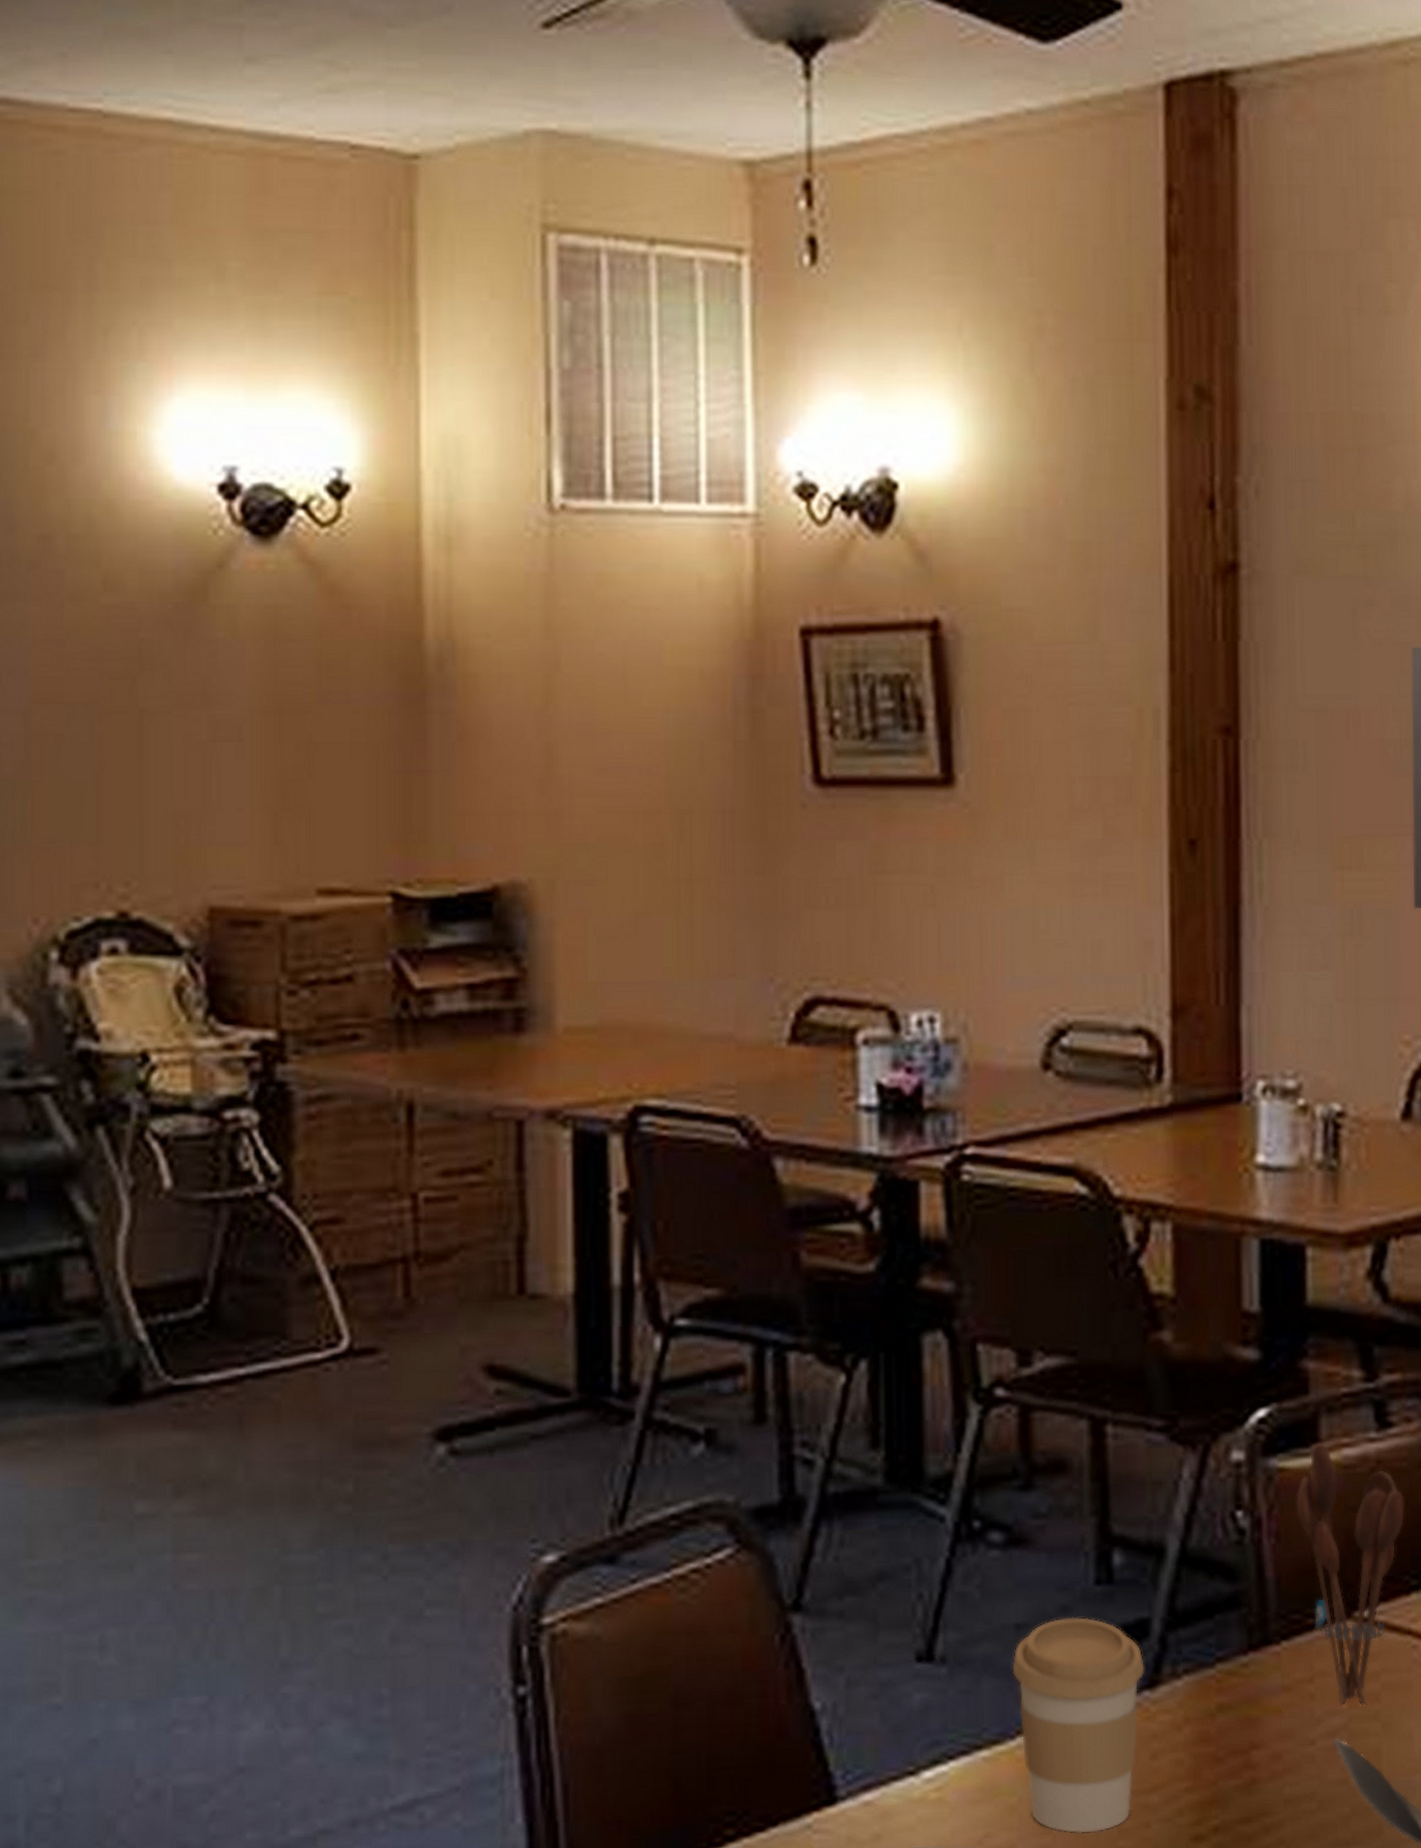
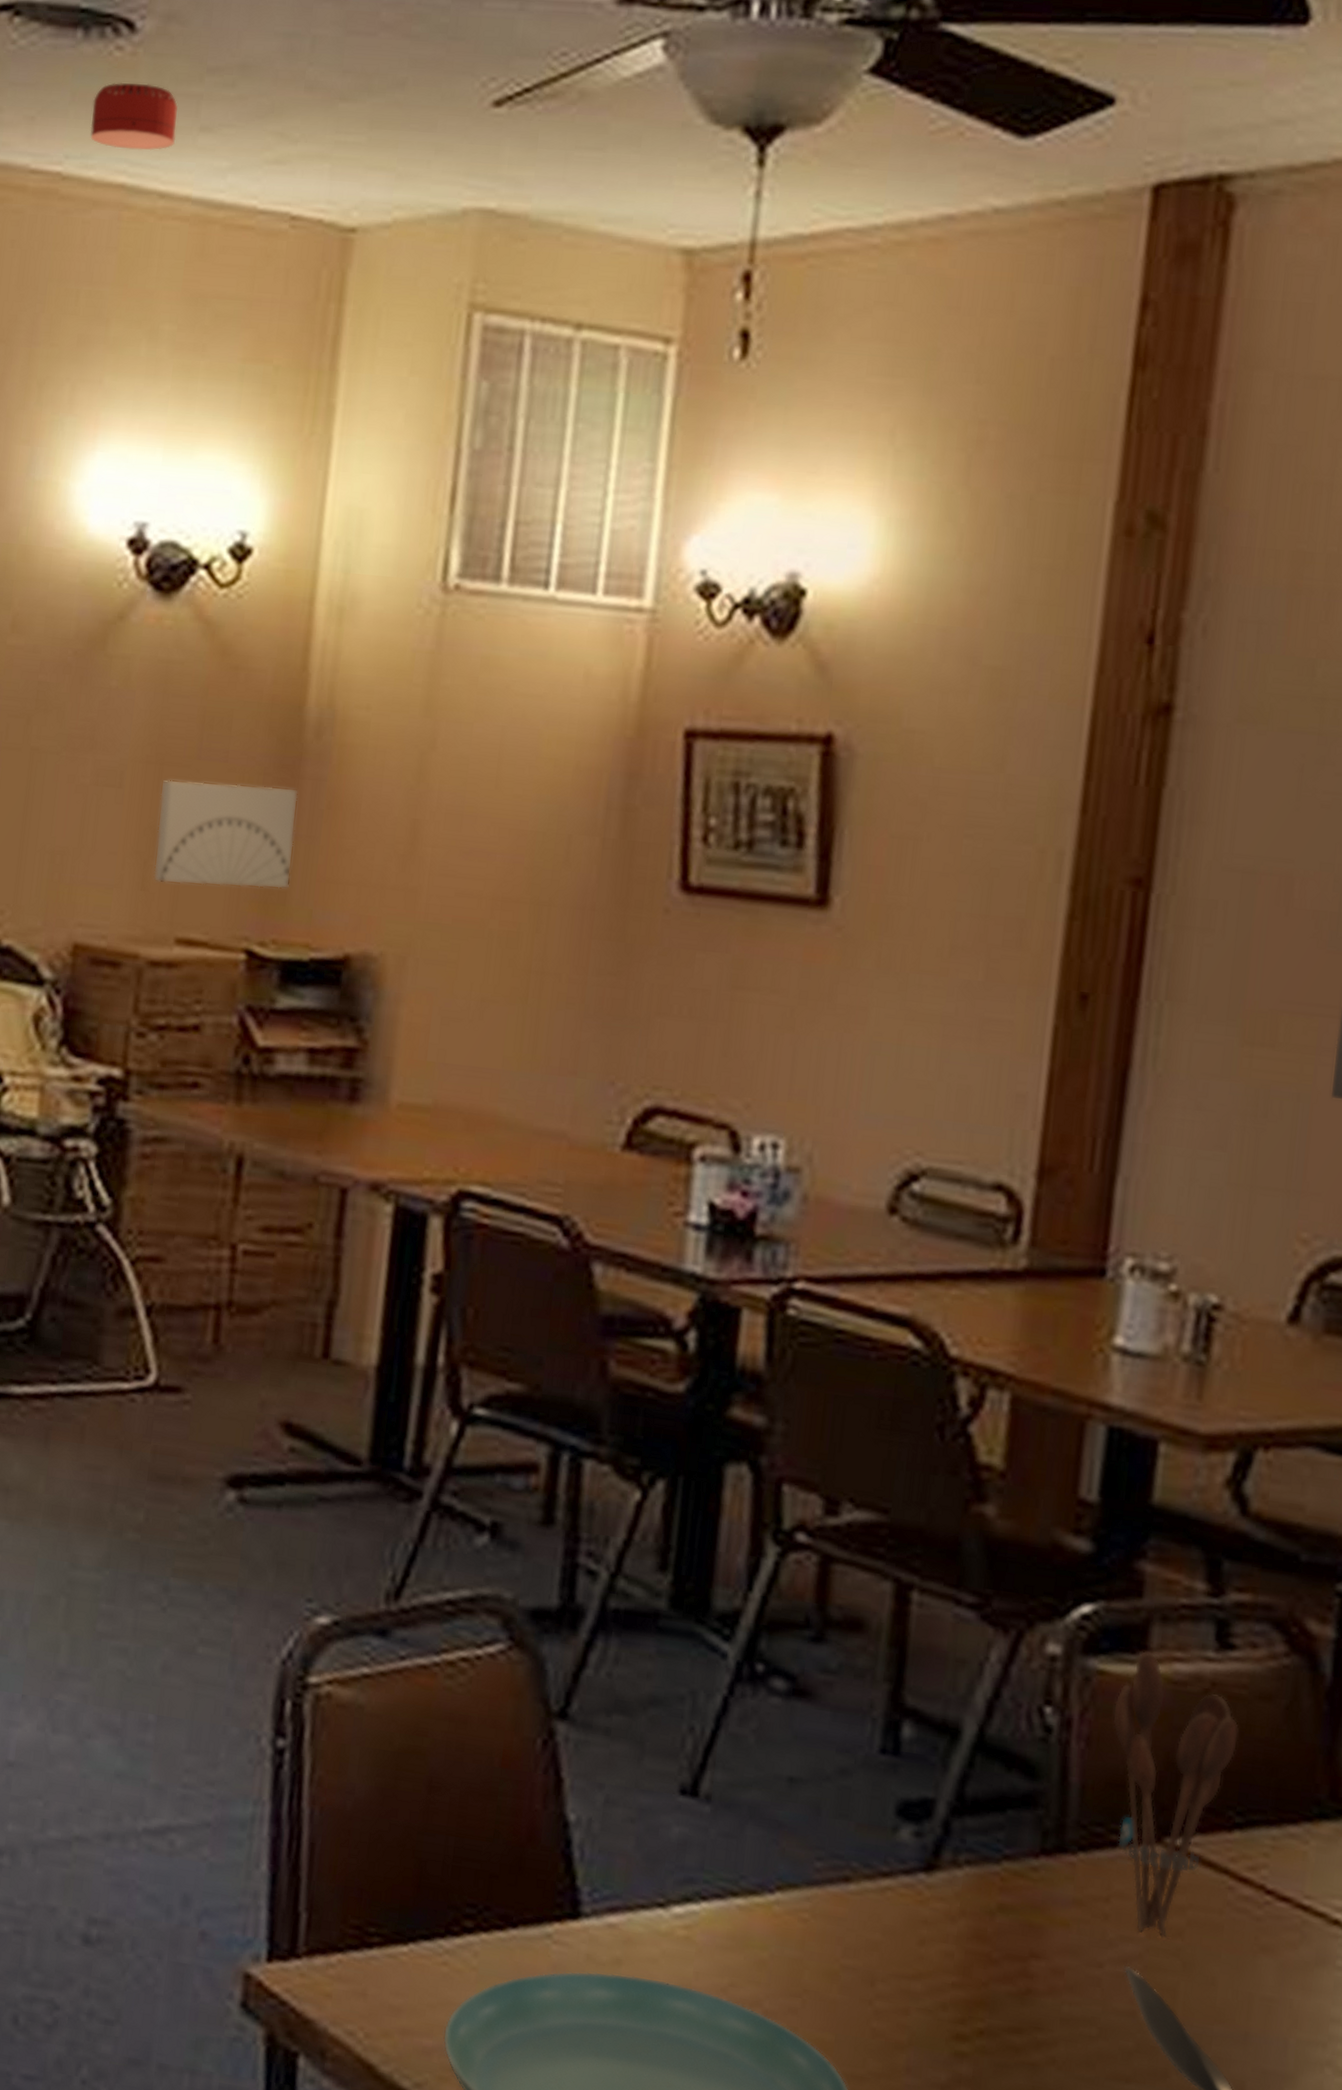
smoke detector: none [128,14,221,84] -> present [90,82,178,151]
wall art: none [282,723,429,834] -> present [153,779,298,890]
coffee cup: present [1012,1617,1145,1834] -> none [779,1779,924,2008]

